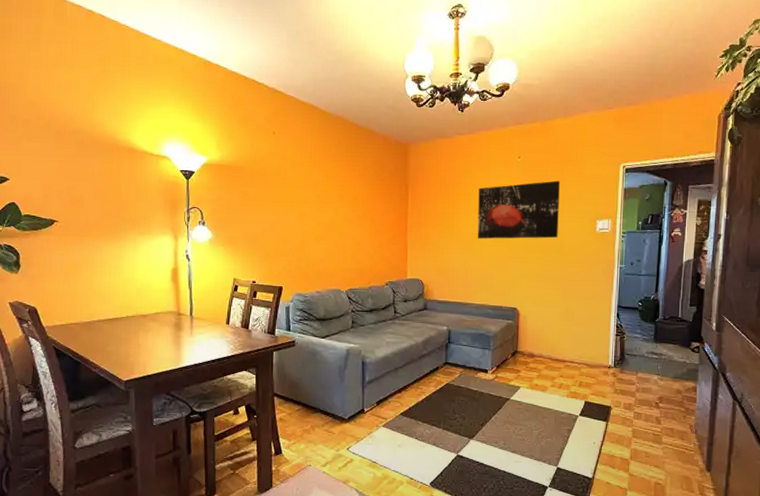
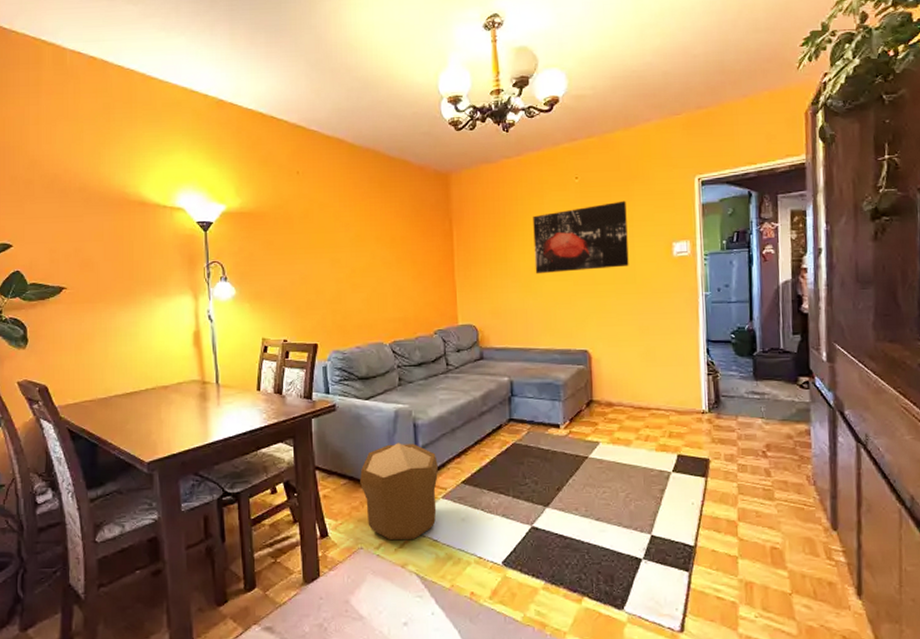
pouf: none [312,377,381,461] -> present [360,443,438,541]

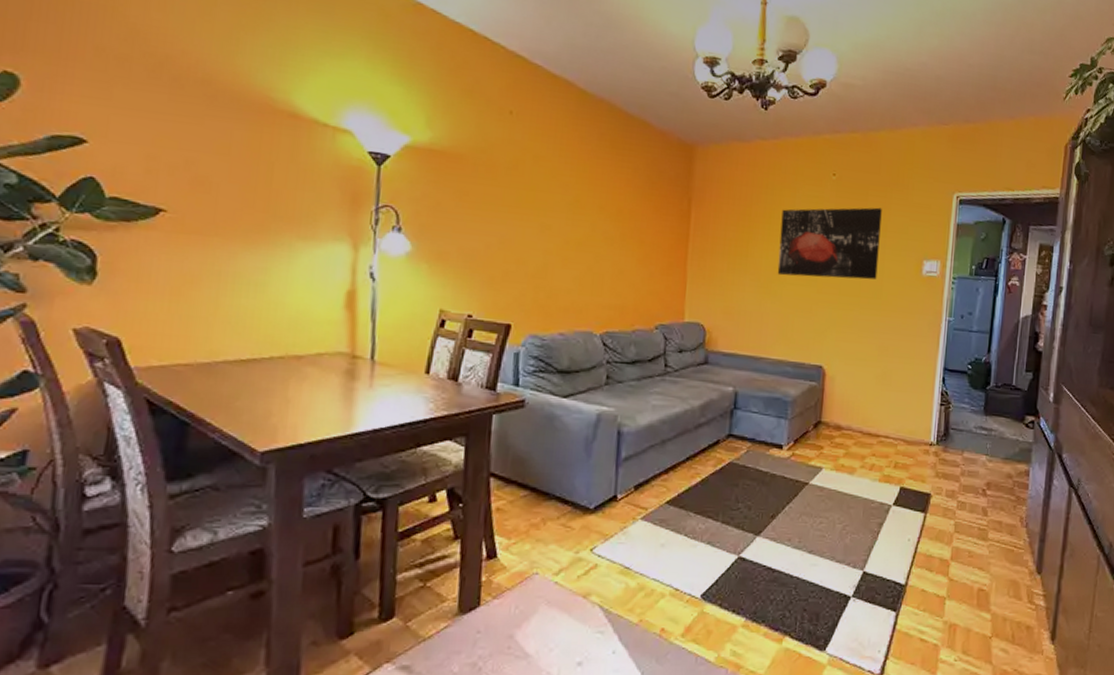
pouf: present [360,443,438,541] -> none [544,451,641,567]

